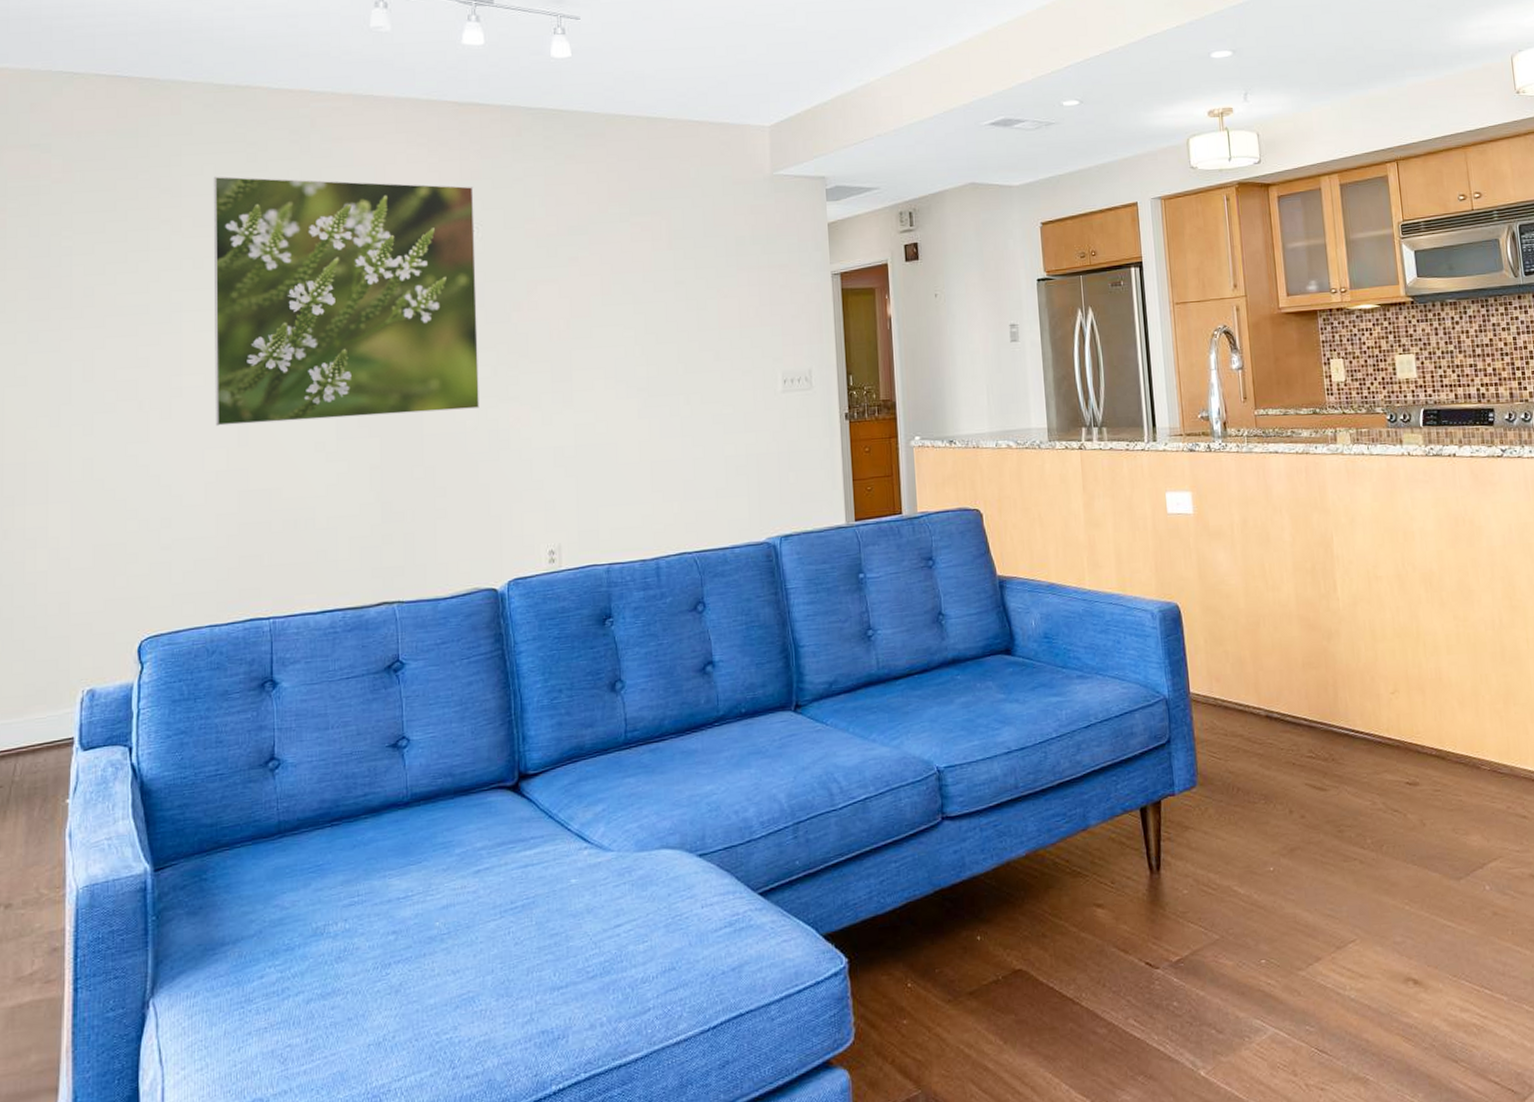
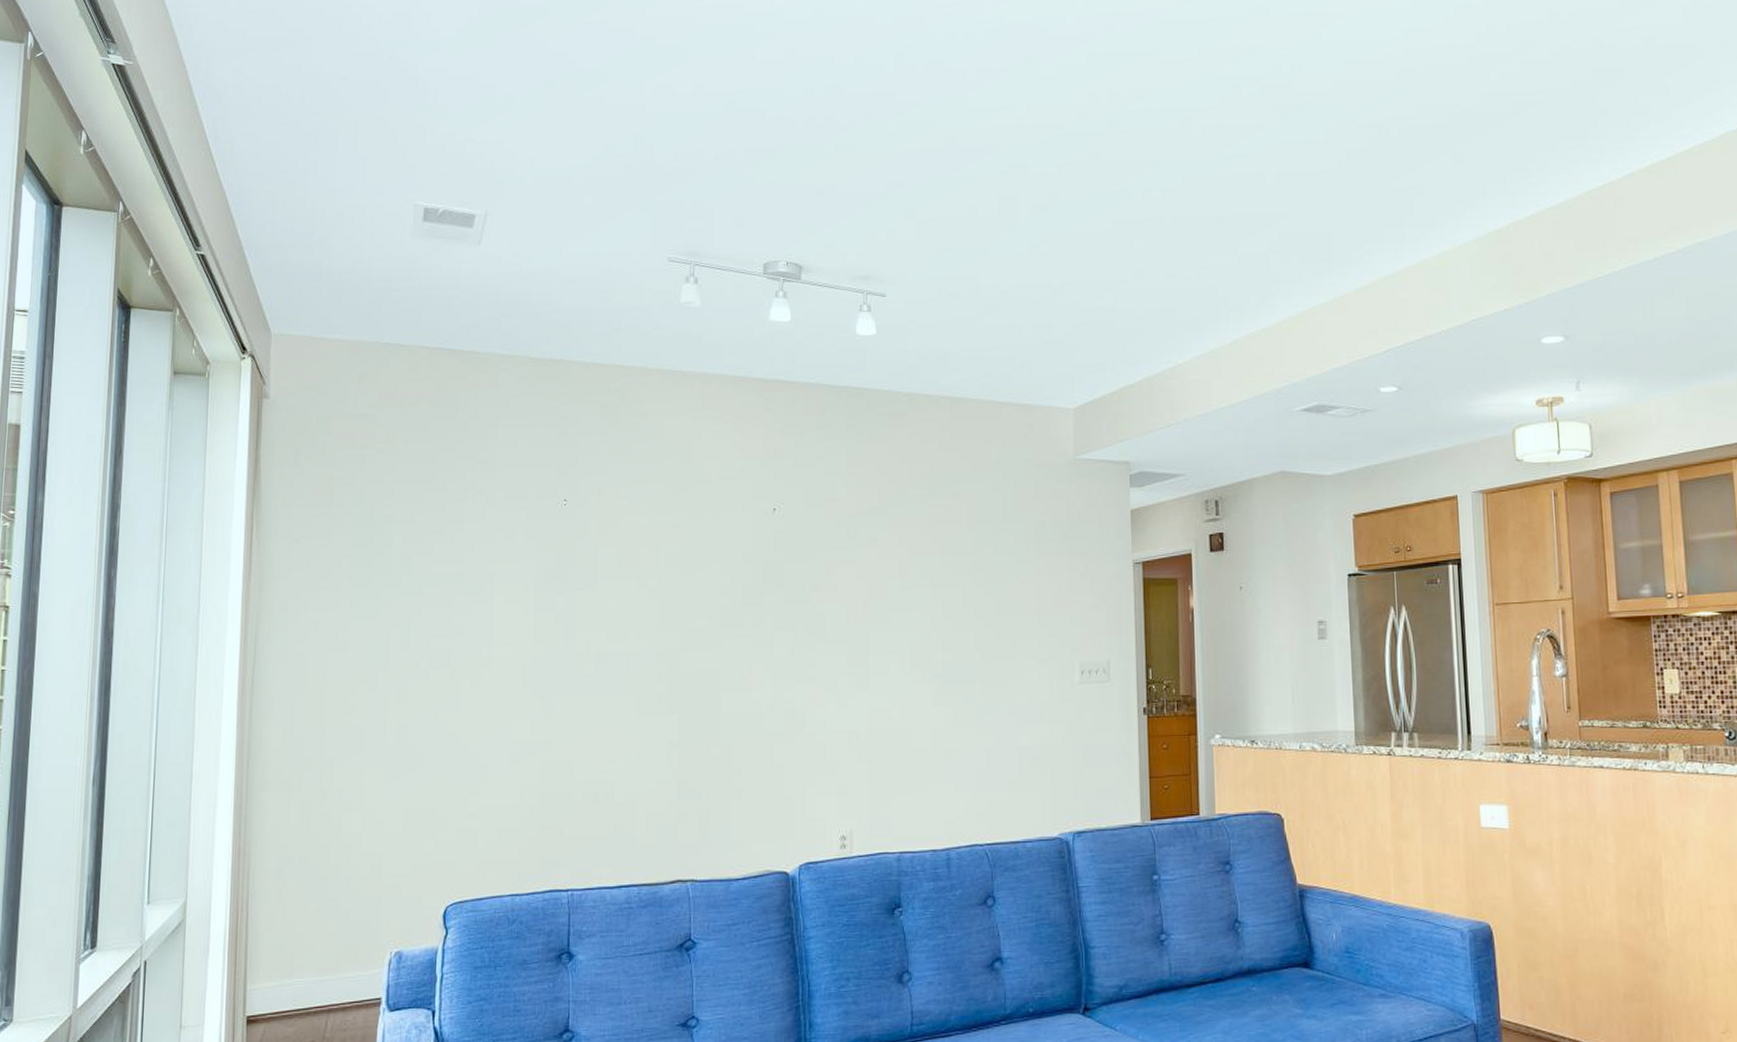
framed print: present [213,176,479,426] -> none [522,449,776,697]

